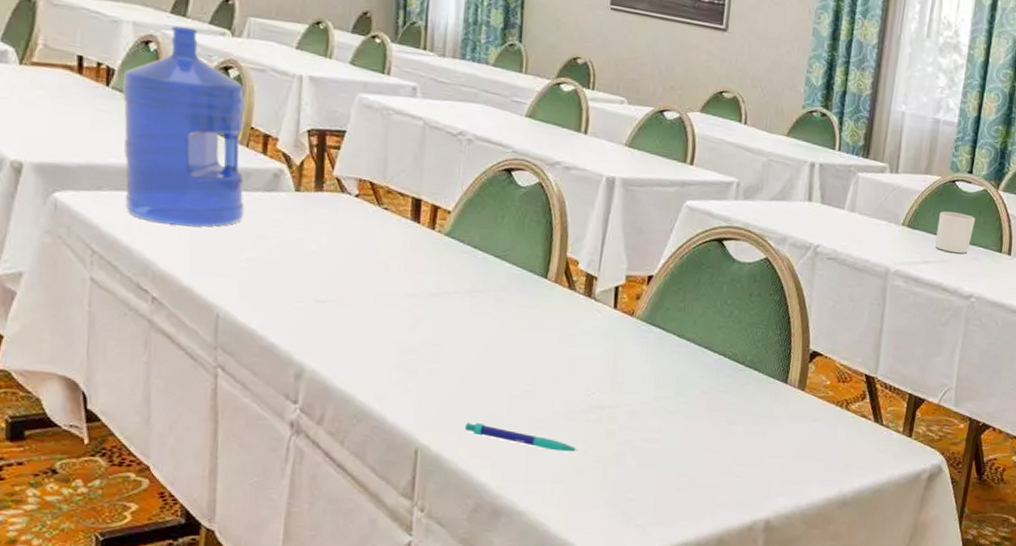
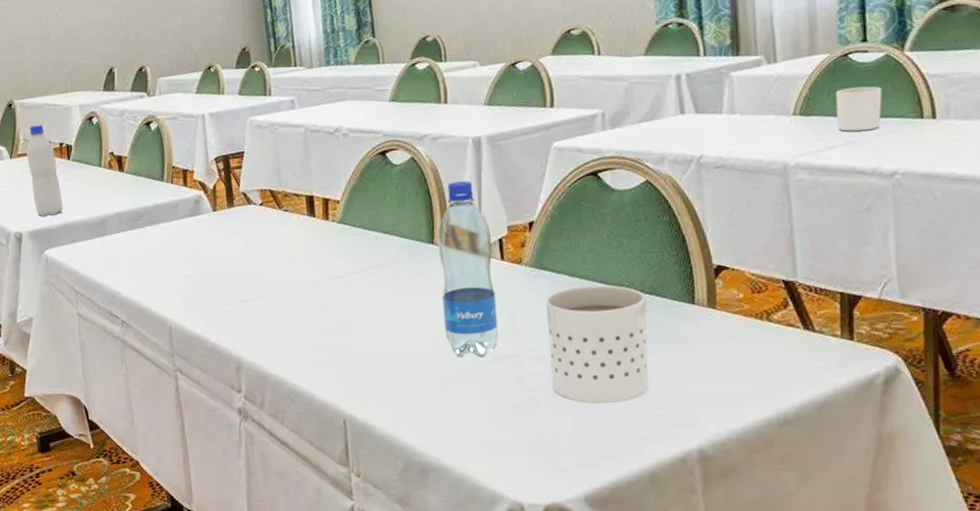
water bottle: none [45,30,91,152] -> present [26,124,64,217]
water jug: present [123,25,245,227] -> none [78,98,178,260]
pen: present [464,422,579,452] -> none [383,387,491,405]
bottle: none [543,218,608,404] -> present [437,181,498,358]
mug: none [641,348,745,467] -> present [545,284,649,404]

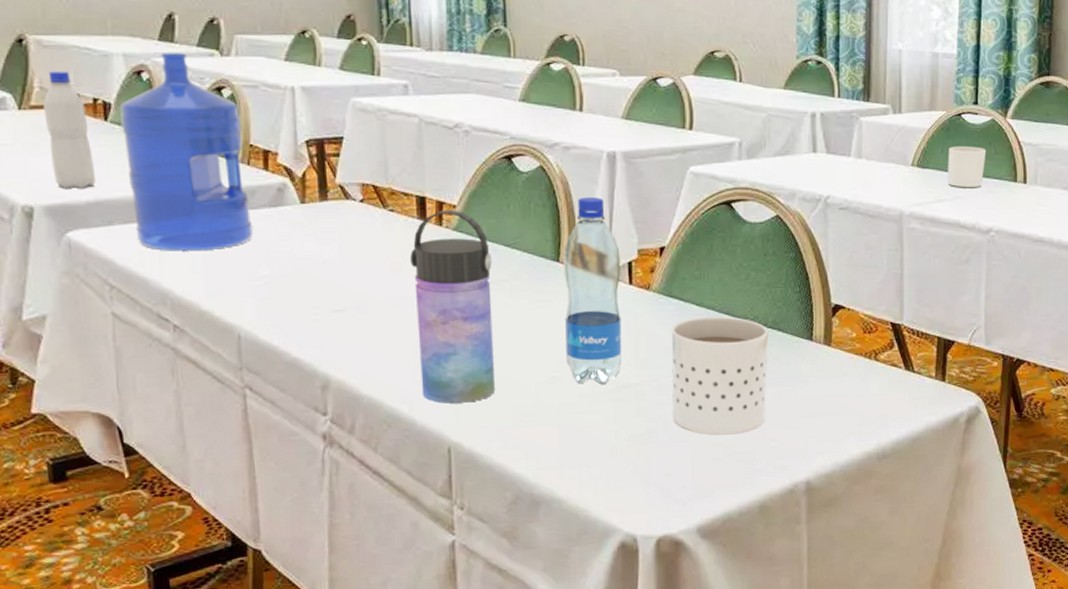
water jug: none [78,98,178,260] -> present [120,53,253,251]
water bottle: none [303,205,383,379] -> present [410,210,496,403]

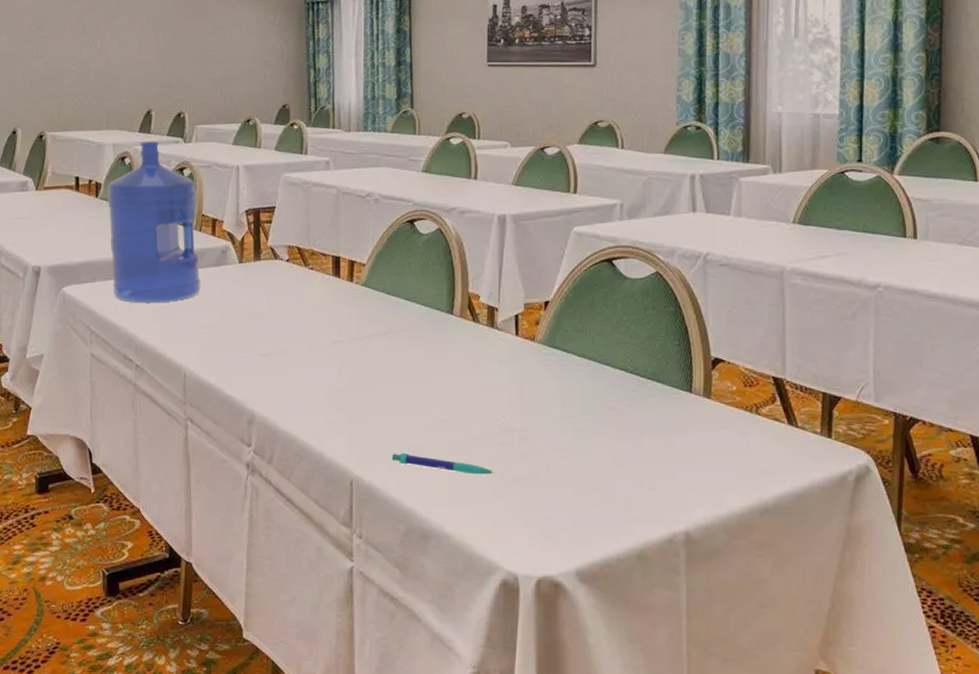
water bottle: present [43,70,97,190] -> none [53,158,87,253]
water bottle: present [410,210,496,403] -> none [325,268,394,440]
pen: none [494,414,610,435] -> present [391,452,495,475]
bottle: present [563,197,622,385] -> none [457,256,508,429]
mug: present [671,316,768,435] -> none [553,367,647,482]
mug: present [948,146,986,188] -> none [831,203,872,244]

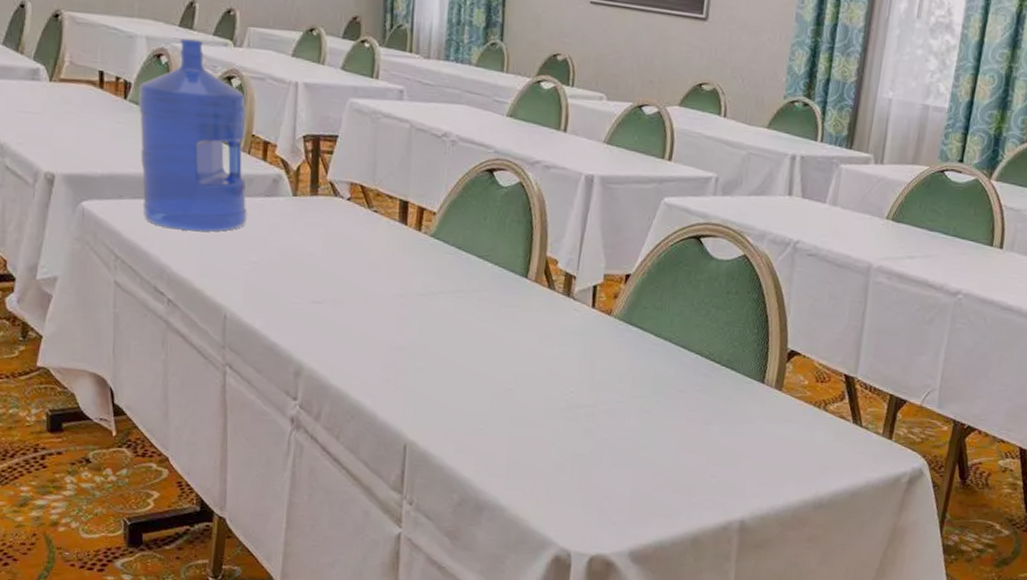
pen: present [391,452,495,475] -> none [449,419,557,450]

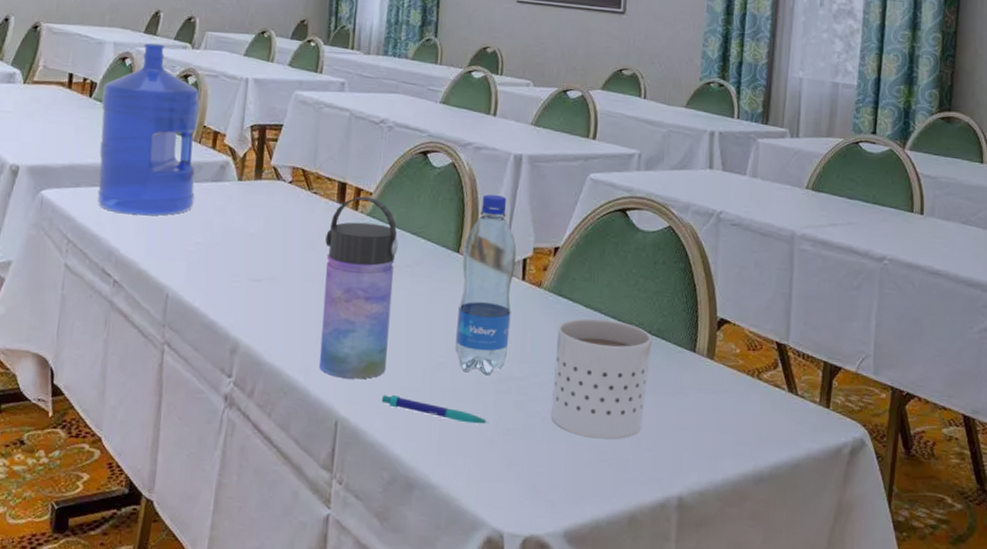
water bottle: none [385,216,464,404] -> present [319,196,398,379]
pen: none [449,419,557,450] -> present [381,394,489,424]
bottle: none [523,217,587,403] -> present [455,194,517,376]
mug: none [618,347,722,466] -> present [550,318,652,440]

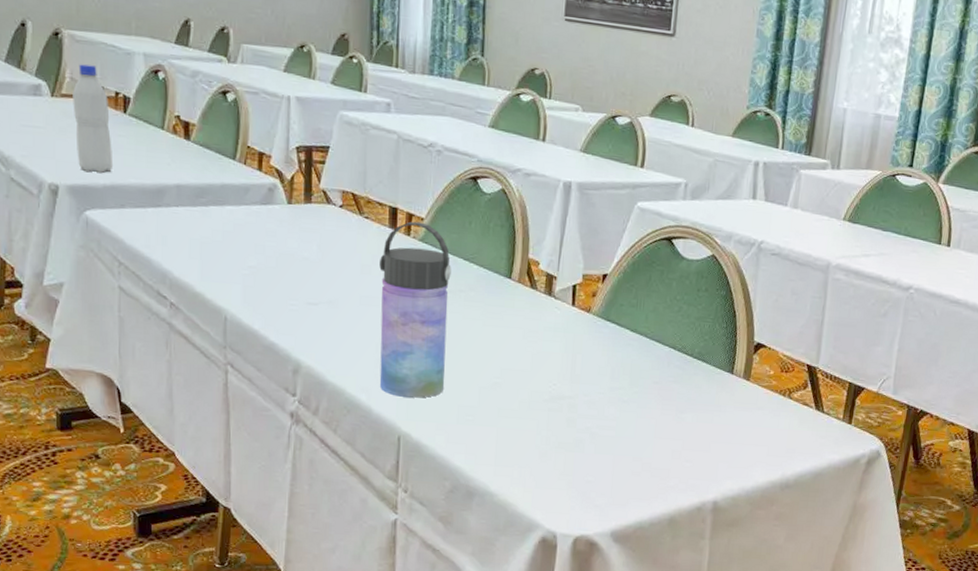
water bottle: none [40,53,77,155] -> present [73,64,114,174]
water jug: present [97,43,200,216] -> none [138,55,244,239]
pen: present [381,394,489,424] -> none [440,412,542,439]
bottle: present [455,194,517,376] -> none [509,221,566,395]
mug: present [550,318,652,440] -> none [598,341,693,452]

